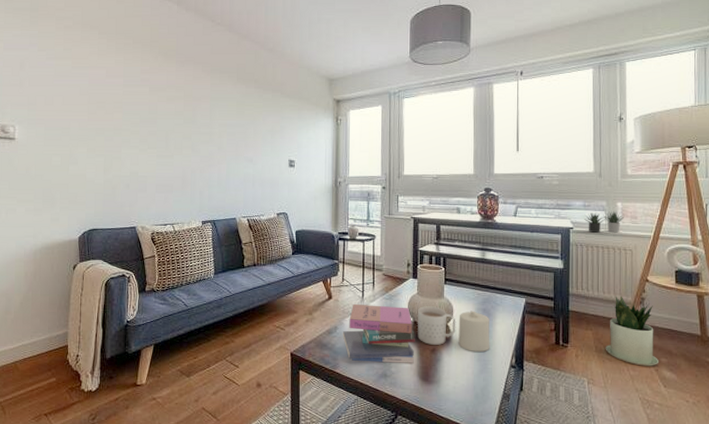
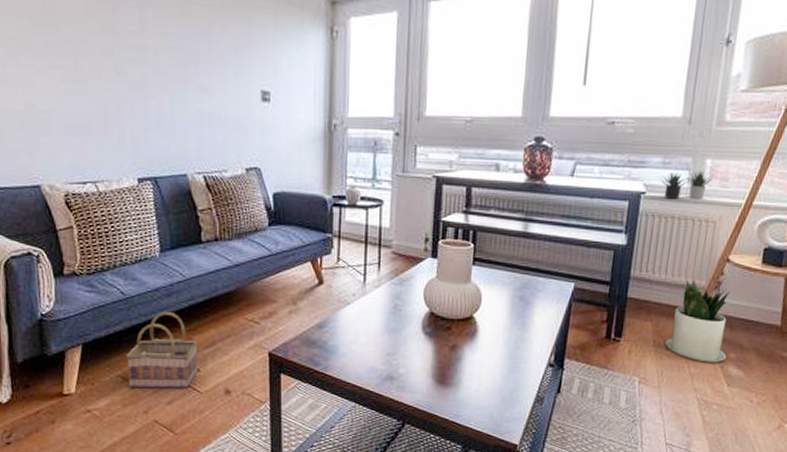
basket: none [185,319,238,382] -> present [126,311,198,389]
books: present [342,303,415,363] -> none [336,290,431,363]
mug: present [418,306,455,345] -> none [434,293,484,341]
candle: present [458,311,490,353] -> none [485,298,527,349]

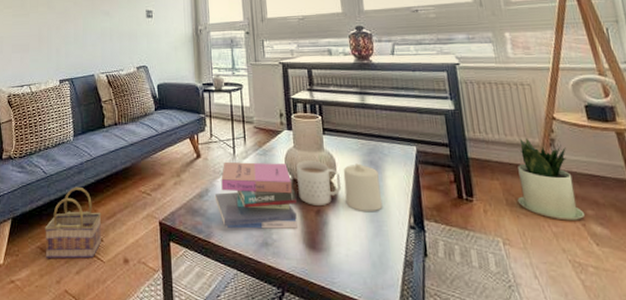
books: none [336,290,431,363] -> present [214,161,298,229]
mug: none [434,293,484,341] -> present [296,160,341,205]
candle: none [485,298,527,349] -> present [343,163,383,213]
succulent plant: present [661,171,714,200] -> none [470,43,516,68]

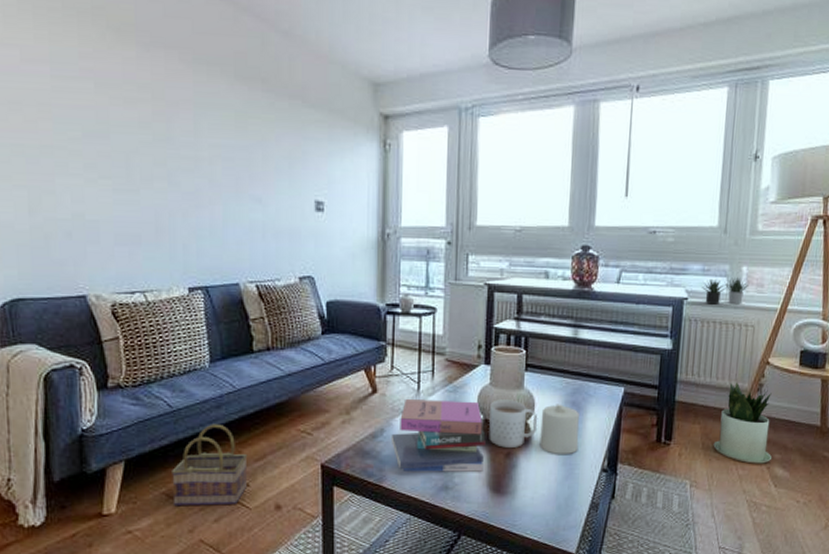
succulent plant: none [470,43,516,68] -> present [702,277,750,305]

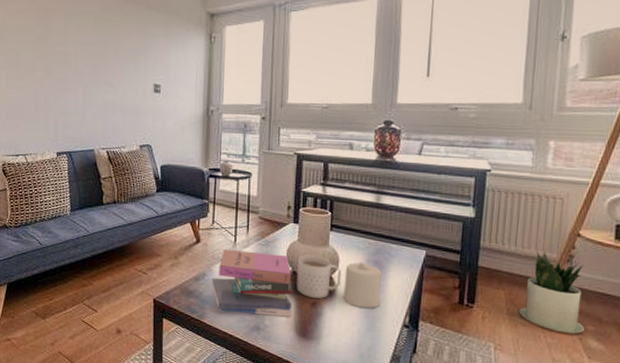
basket: present [172,423,248,507] -> none [40,259,97,326]
succulent plant: present [702,277,750,305] -> none [506,151,558,178]

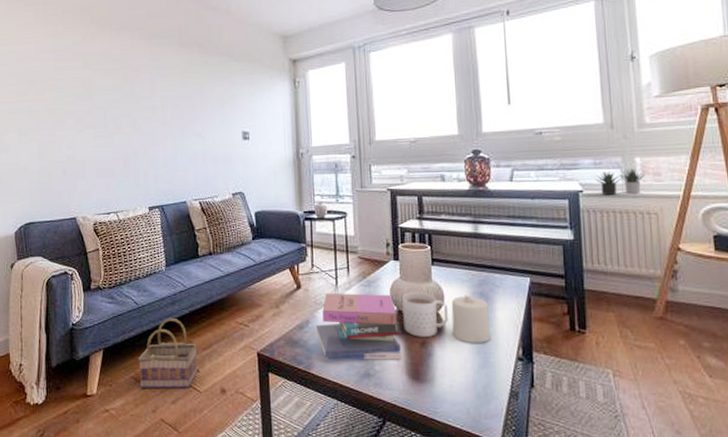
basket: none [40,259,97,326] -> present [138,317,197,389]
succulent plant: none [506,151,558,178] -> present [596,168,646,195]
planter: present [519,252,585,334] -> none [632,269,701,353]

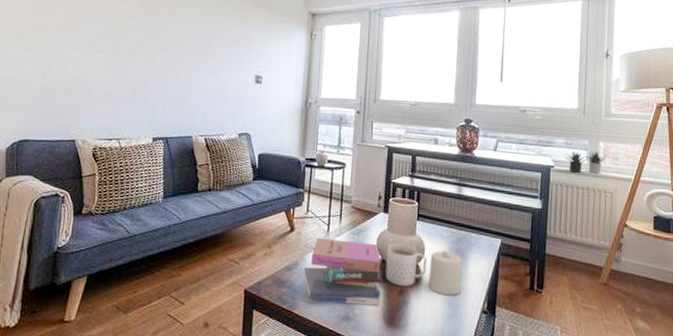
basket: present [138,317,197,389] -> none [121,249,186,321]

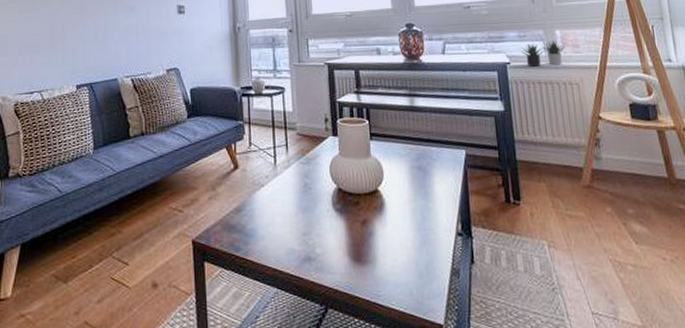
books: present [303,237,383,306] -> none [253,171,342,244]
mug: present [385,243,427,286] -> none [342,168,388,216]
candle: present [428,250,463,296] -> none [390,169,431,221]

